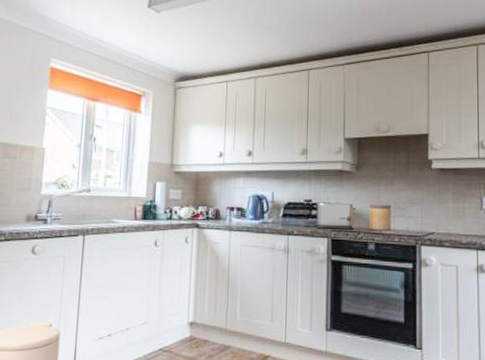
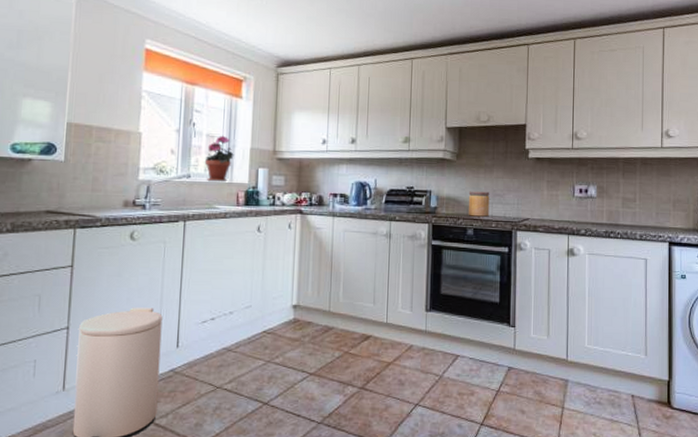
potted plant: none [105,149,133,196] -> present [205,135,234,182]
toaster: present [316,202,356,230] -> none [417,189,456,216]

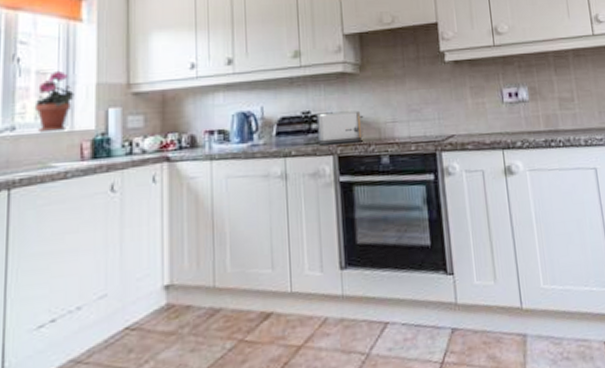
toaster: none [417,189,456,216] -> present [316,110,364,145]
jar: present [468,191,490,217] -> none [378,107,407,140]

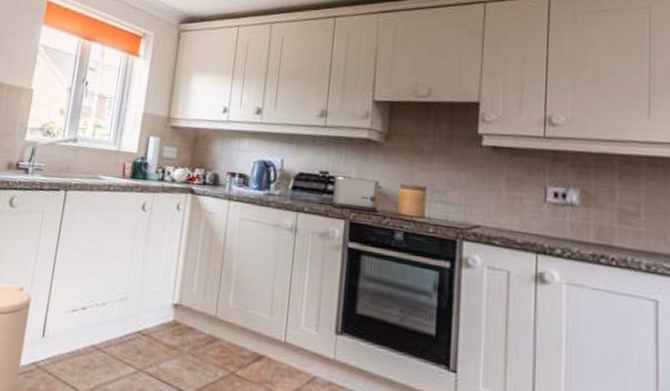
potted plant: present [36,70,74,133] -> none [94,96,125,150]
jar: none [378,107,407,140] -> present [397,183,428,218]

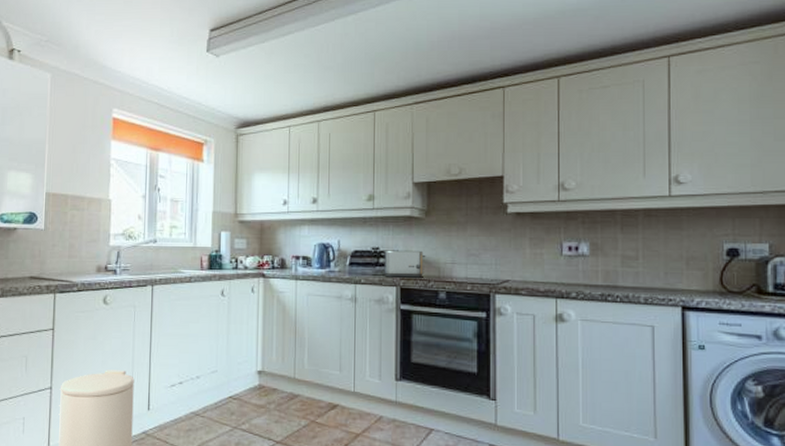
jar: present [397,183,428,218] -> none [439,251,464,279]

